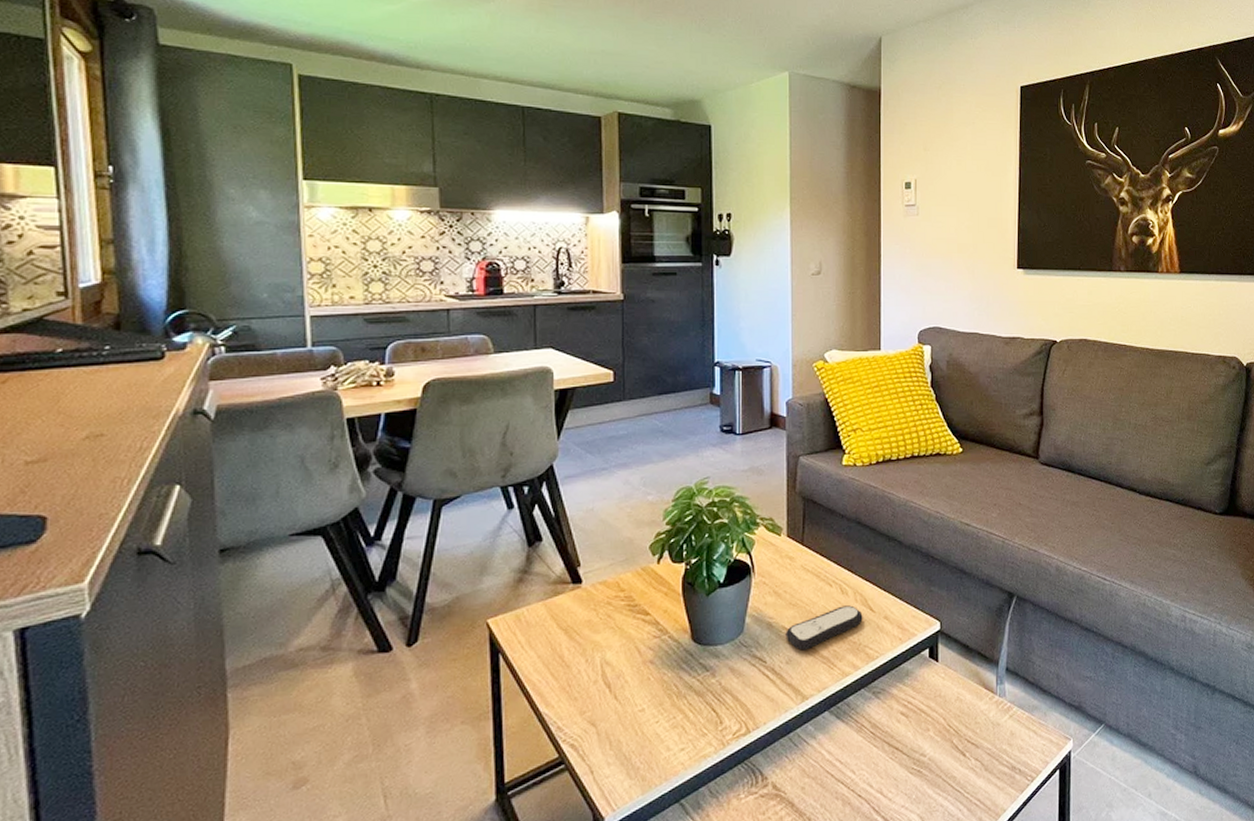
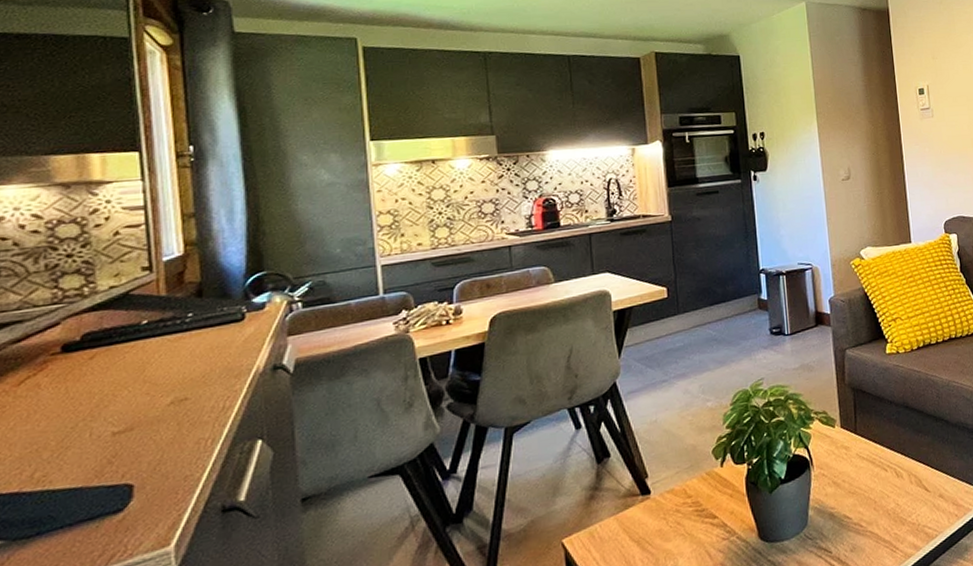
remote control: present [786,605,863,651] -> none [847,487,919,537]

